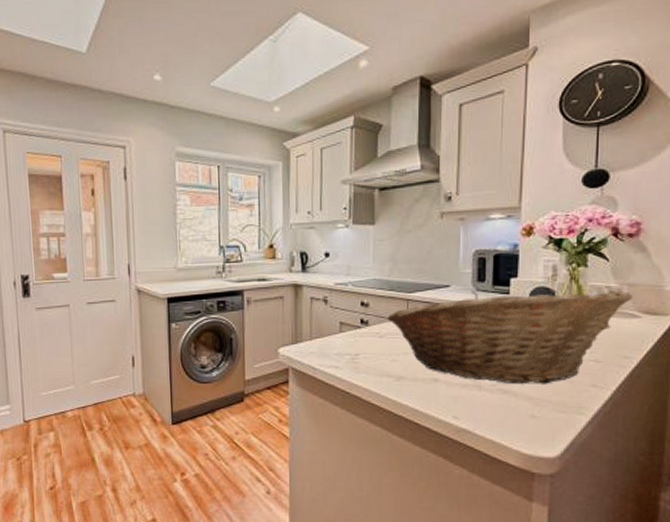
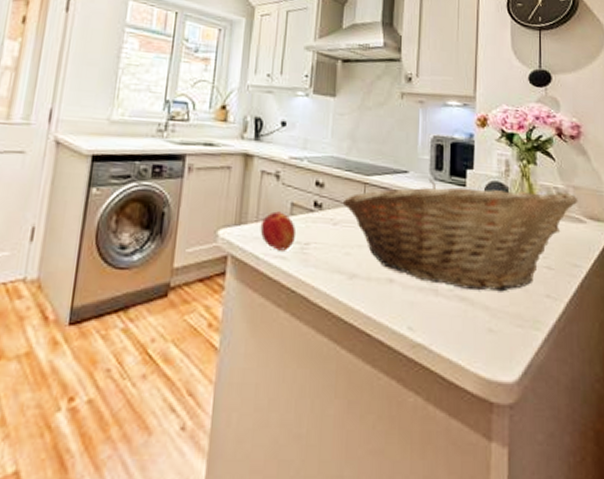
peach: none [314,330,347,362] -> present [260,211,297,251]

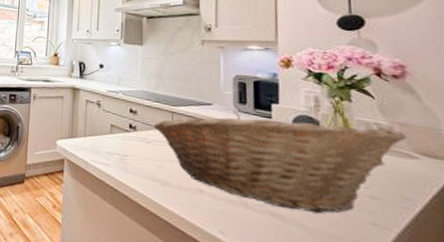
peach: present [260,211,297,251] -> none [87,130,116,160]

